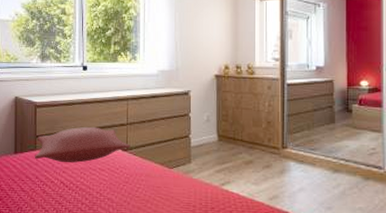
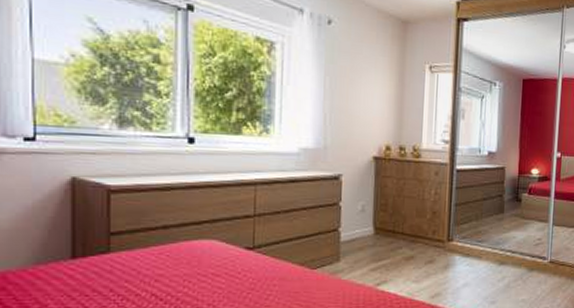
pillow: present [34,127,131,163] -> none [106,220,260,267]

